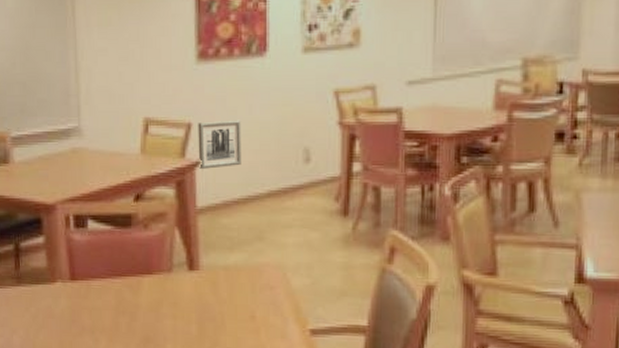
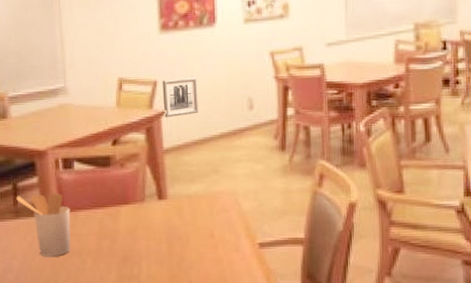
utensil holder: none [18,256,83,334] -> present [16,193,72,257]

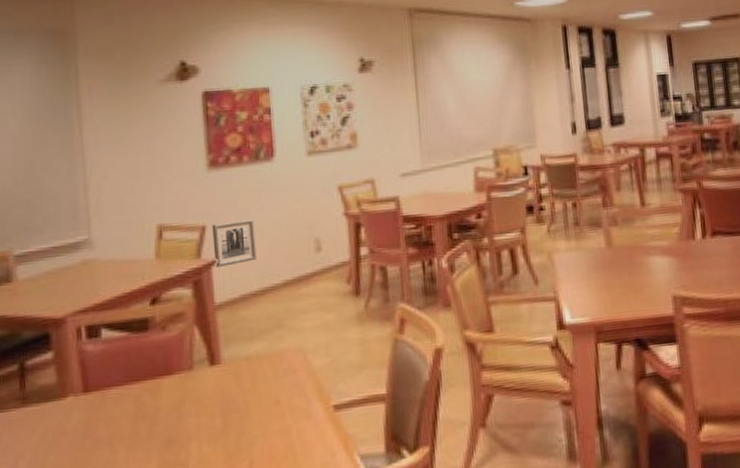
utensil holder: present [16,193,72,257] -> none [24,369,98,451]

